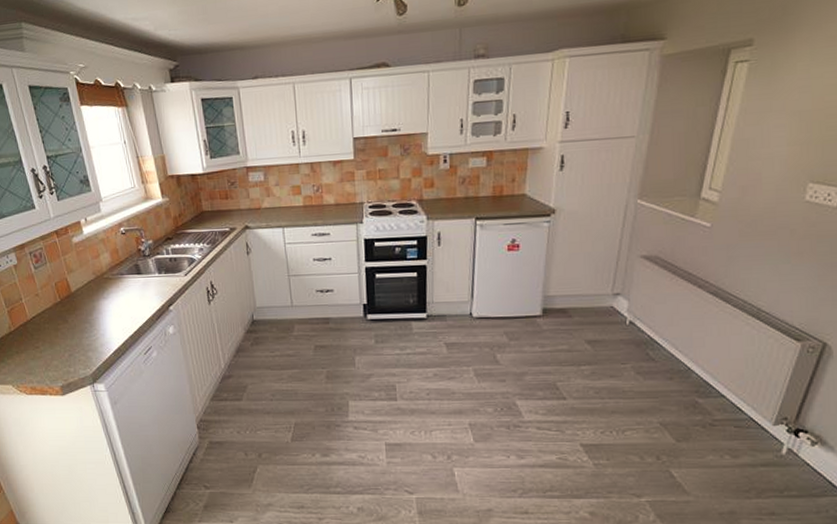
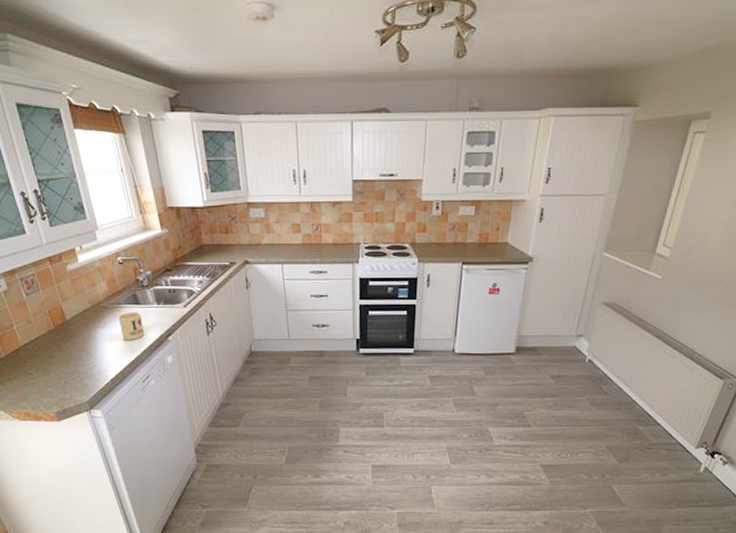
mug: none [121,282,147,311] -> present [118,312,145,340]

